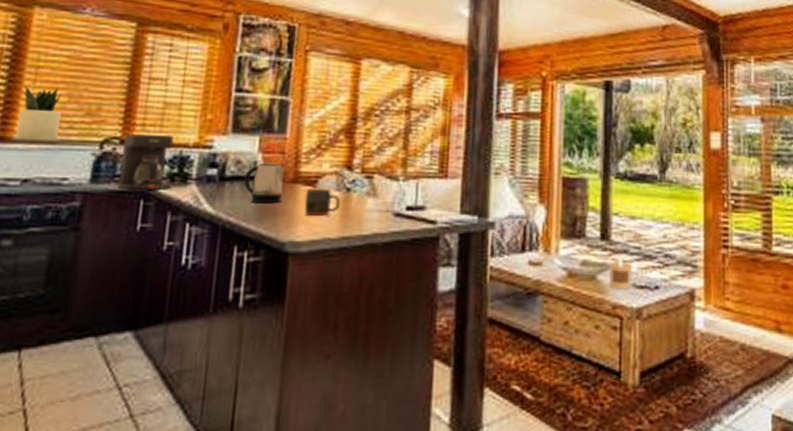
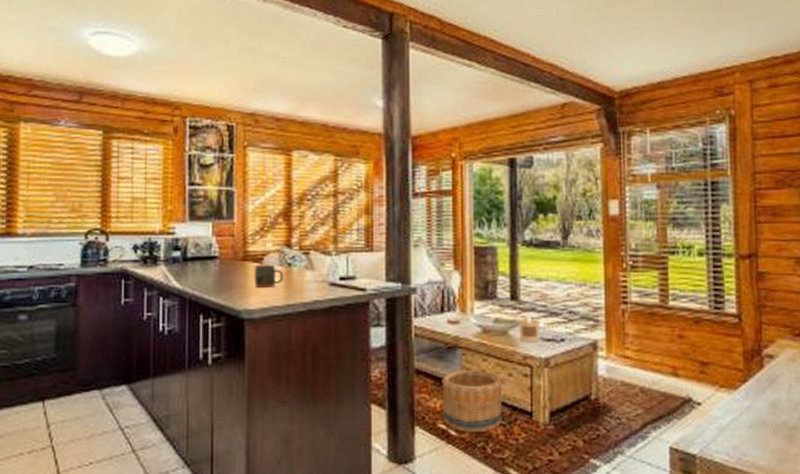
planter: present [10,86,63,143] -> none [15,190,55,236]
coffee maker: present [117,134,174,192] -> none [102,224,146,273]
kettle: present [243,161,286,204] -> none [203,243,236,279]
basket: none [518,320,588,397] -> present [442,370,503,433]

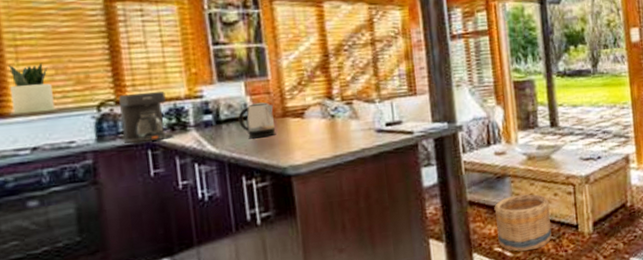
planter: none [15,190,55,236] -> present [9,62,59,116]
coffee maker: none [102,224,146,273] -> present [118,91,174,145]
kettle: none [203,243,236,279] -> present [238,102,276,139]
mug: present [254,264,283,289] -> none [295,117,328,143]
candle: present [519,316,539,343] -> none [560,140,579,164]

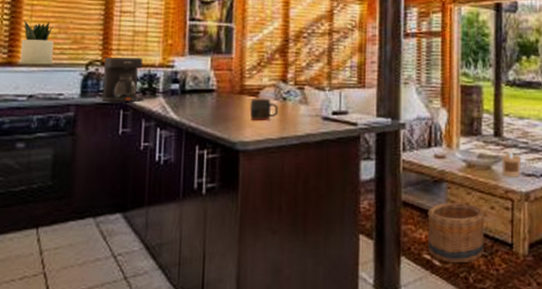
kettle: present [238,102,276,139] -> none [200,77,233,111]
mug: none [295,117,328,143] -> present [249,98,278,121]
candle: none [560,140,579,164] -> present [502,152,521,177]

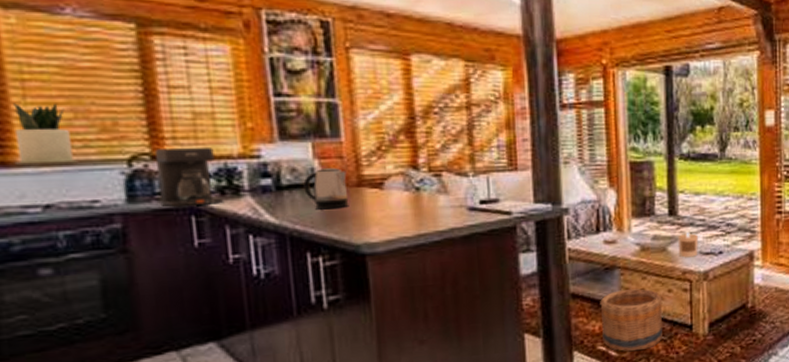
kettle: none [200,77,233,111] -> present [303,167,349,210]
mug: present [249,98,278,121] -> none [372,189,411,218]

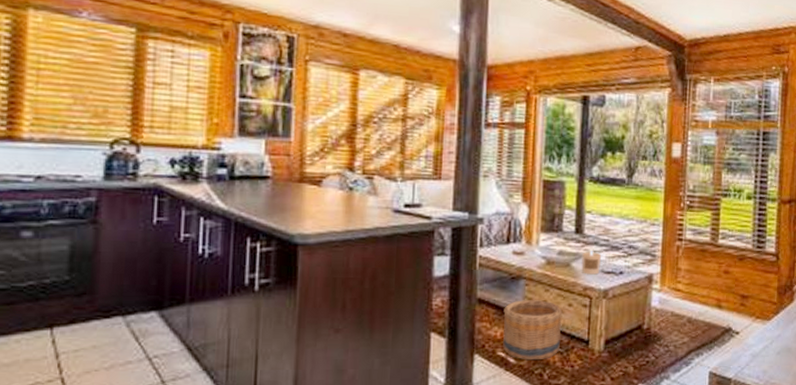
planter: present [13,103,79,166] -> none [19,88,71,143]
coffee maker: present [154,146,225,209] -> none [131,135,185,189]
kettle: present [303,167,349,210] -> none [253,162,291,201]

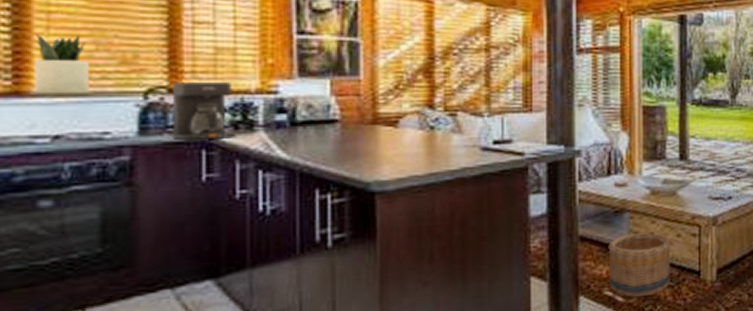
planter: none [19,88,71,143] -> present [28,34,95,96]
coffee maker: none [131,135,185,189] -> present [171,81,237,142]
candle: present [581,250,601,275] -> none [688,176,708,202]

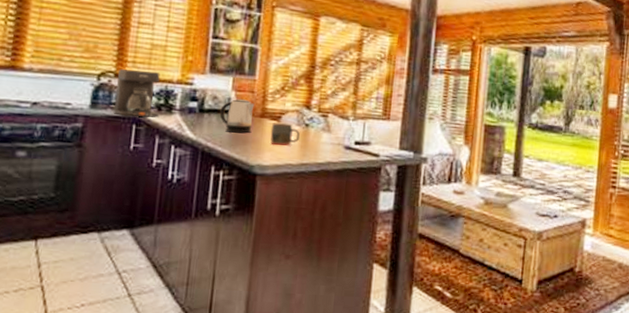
planter: present [28,34,95,96] -> none [20,24,65,74]
kettle: none [318,104,363,146] -> present [219,98,255,134]
mug: none [386,127,424,156] -> present [270,122,300,146]
basket: present [608,233,671,298] -> none [440,237,498,296]

